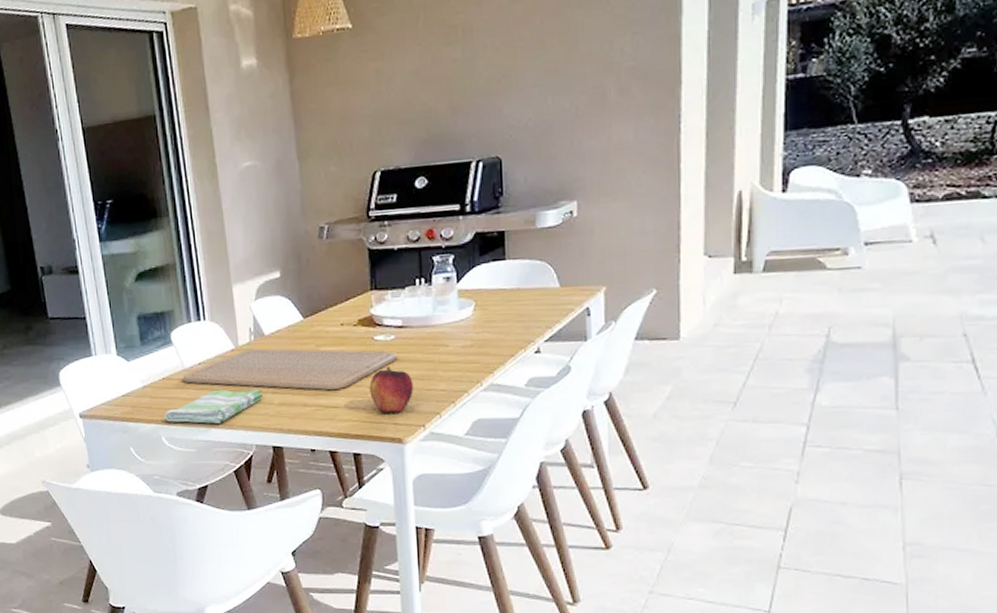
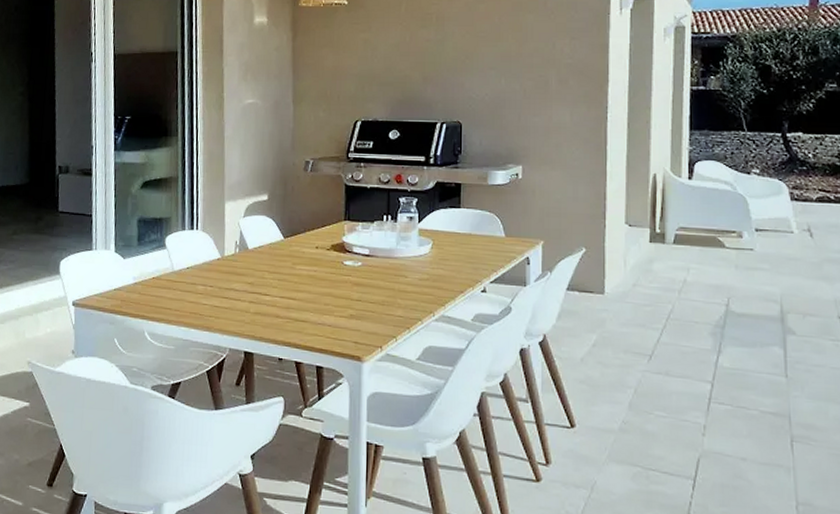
dish towel: present [164,389,263,424] -> none [149,293,241,325]
chopping board: present [183,348,398,390] -> none [171,260,363,305]
fruit: present [369,366,414,413] -> none [336,289,375,333]

